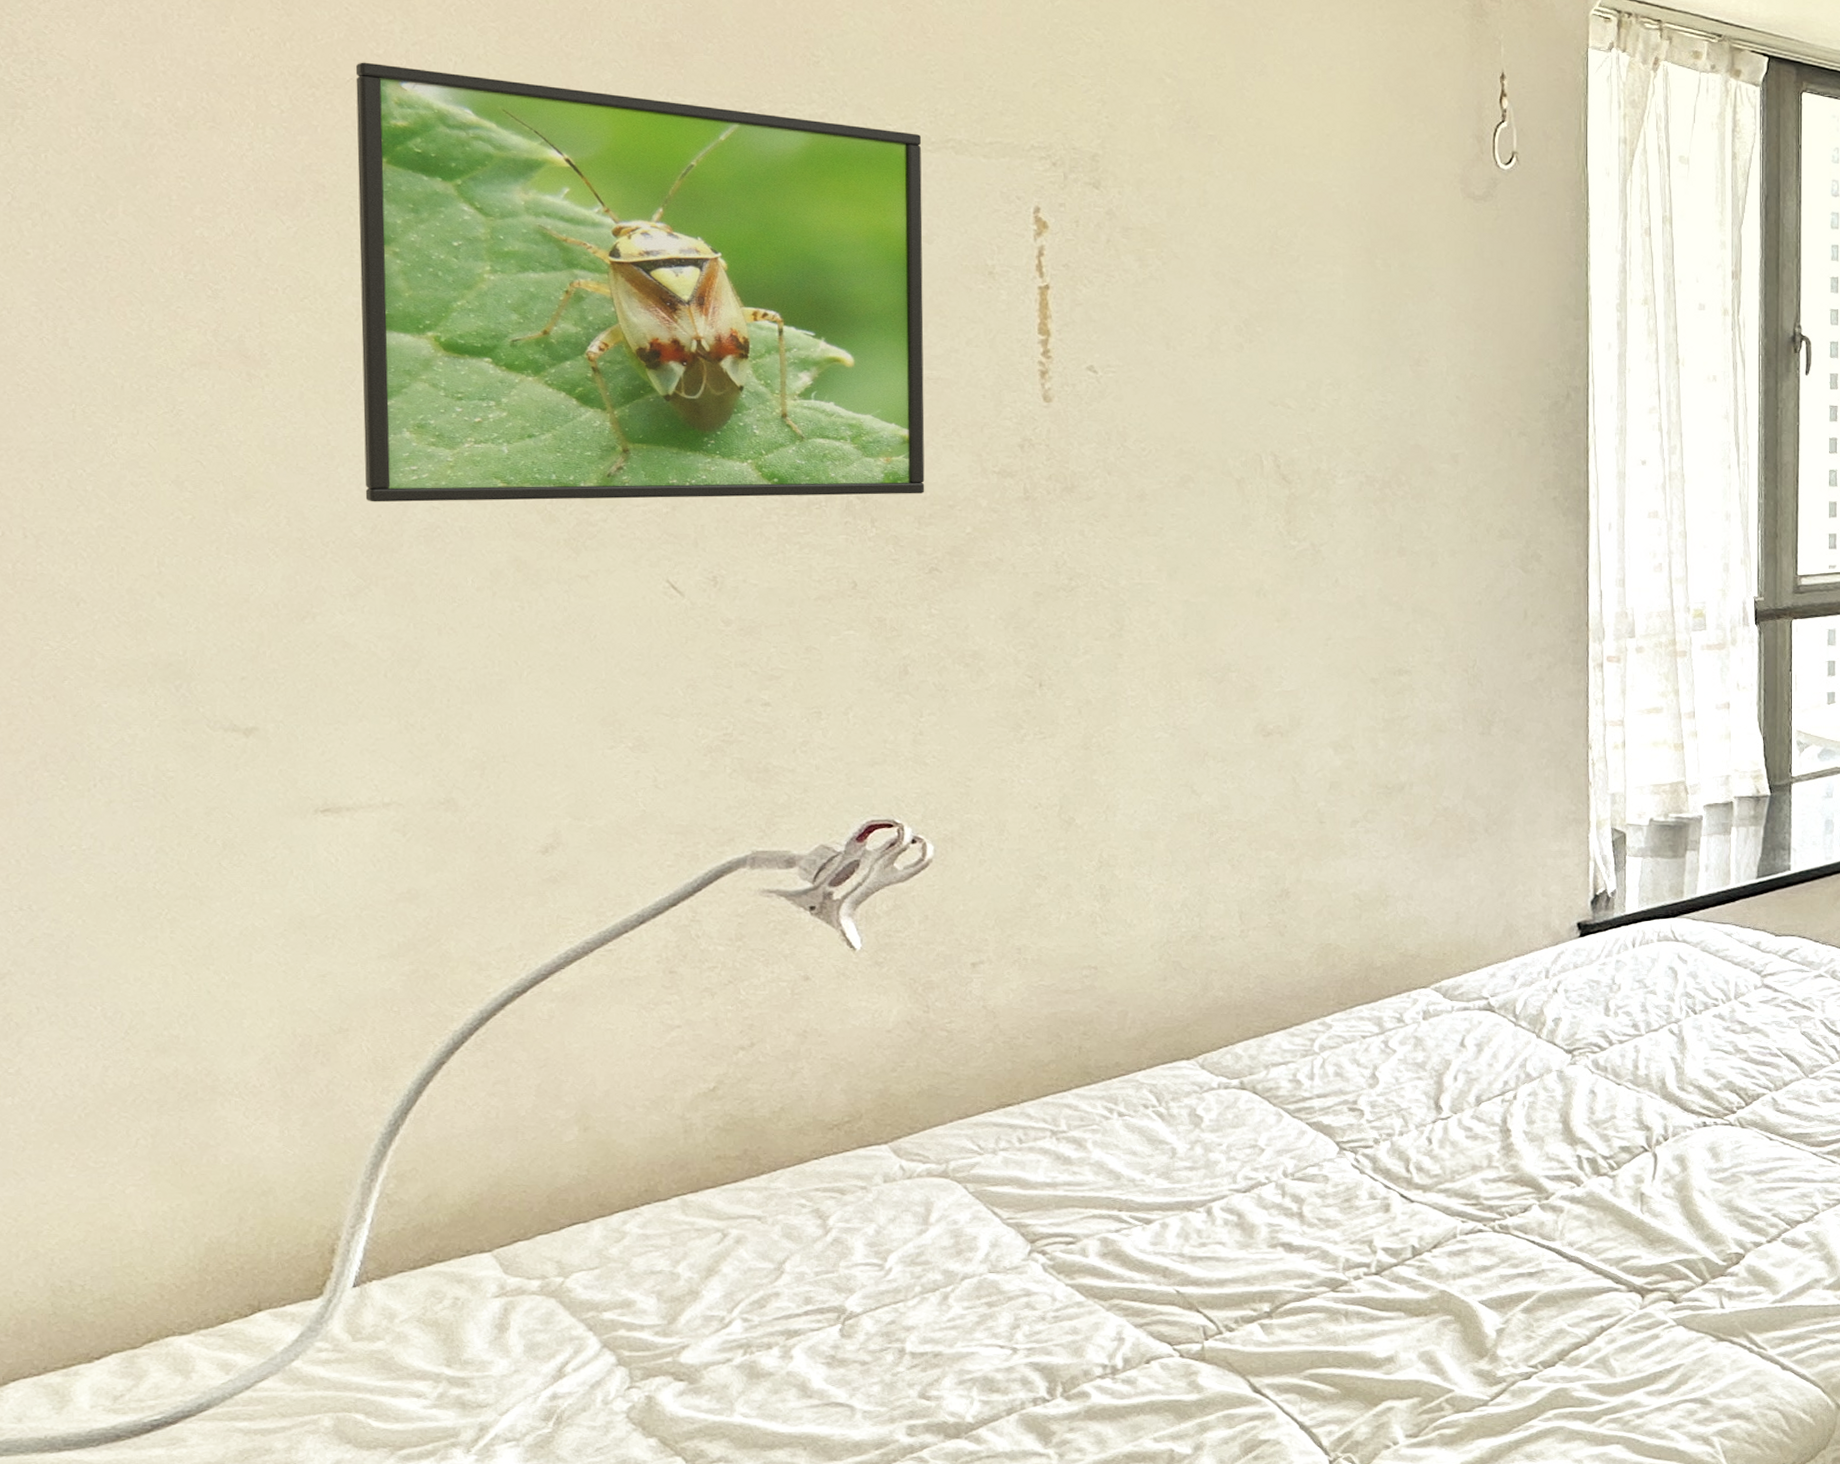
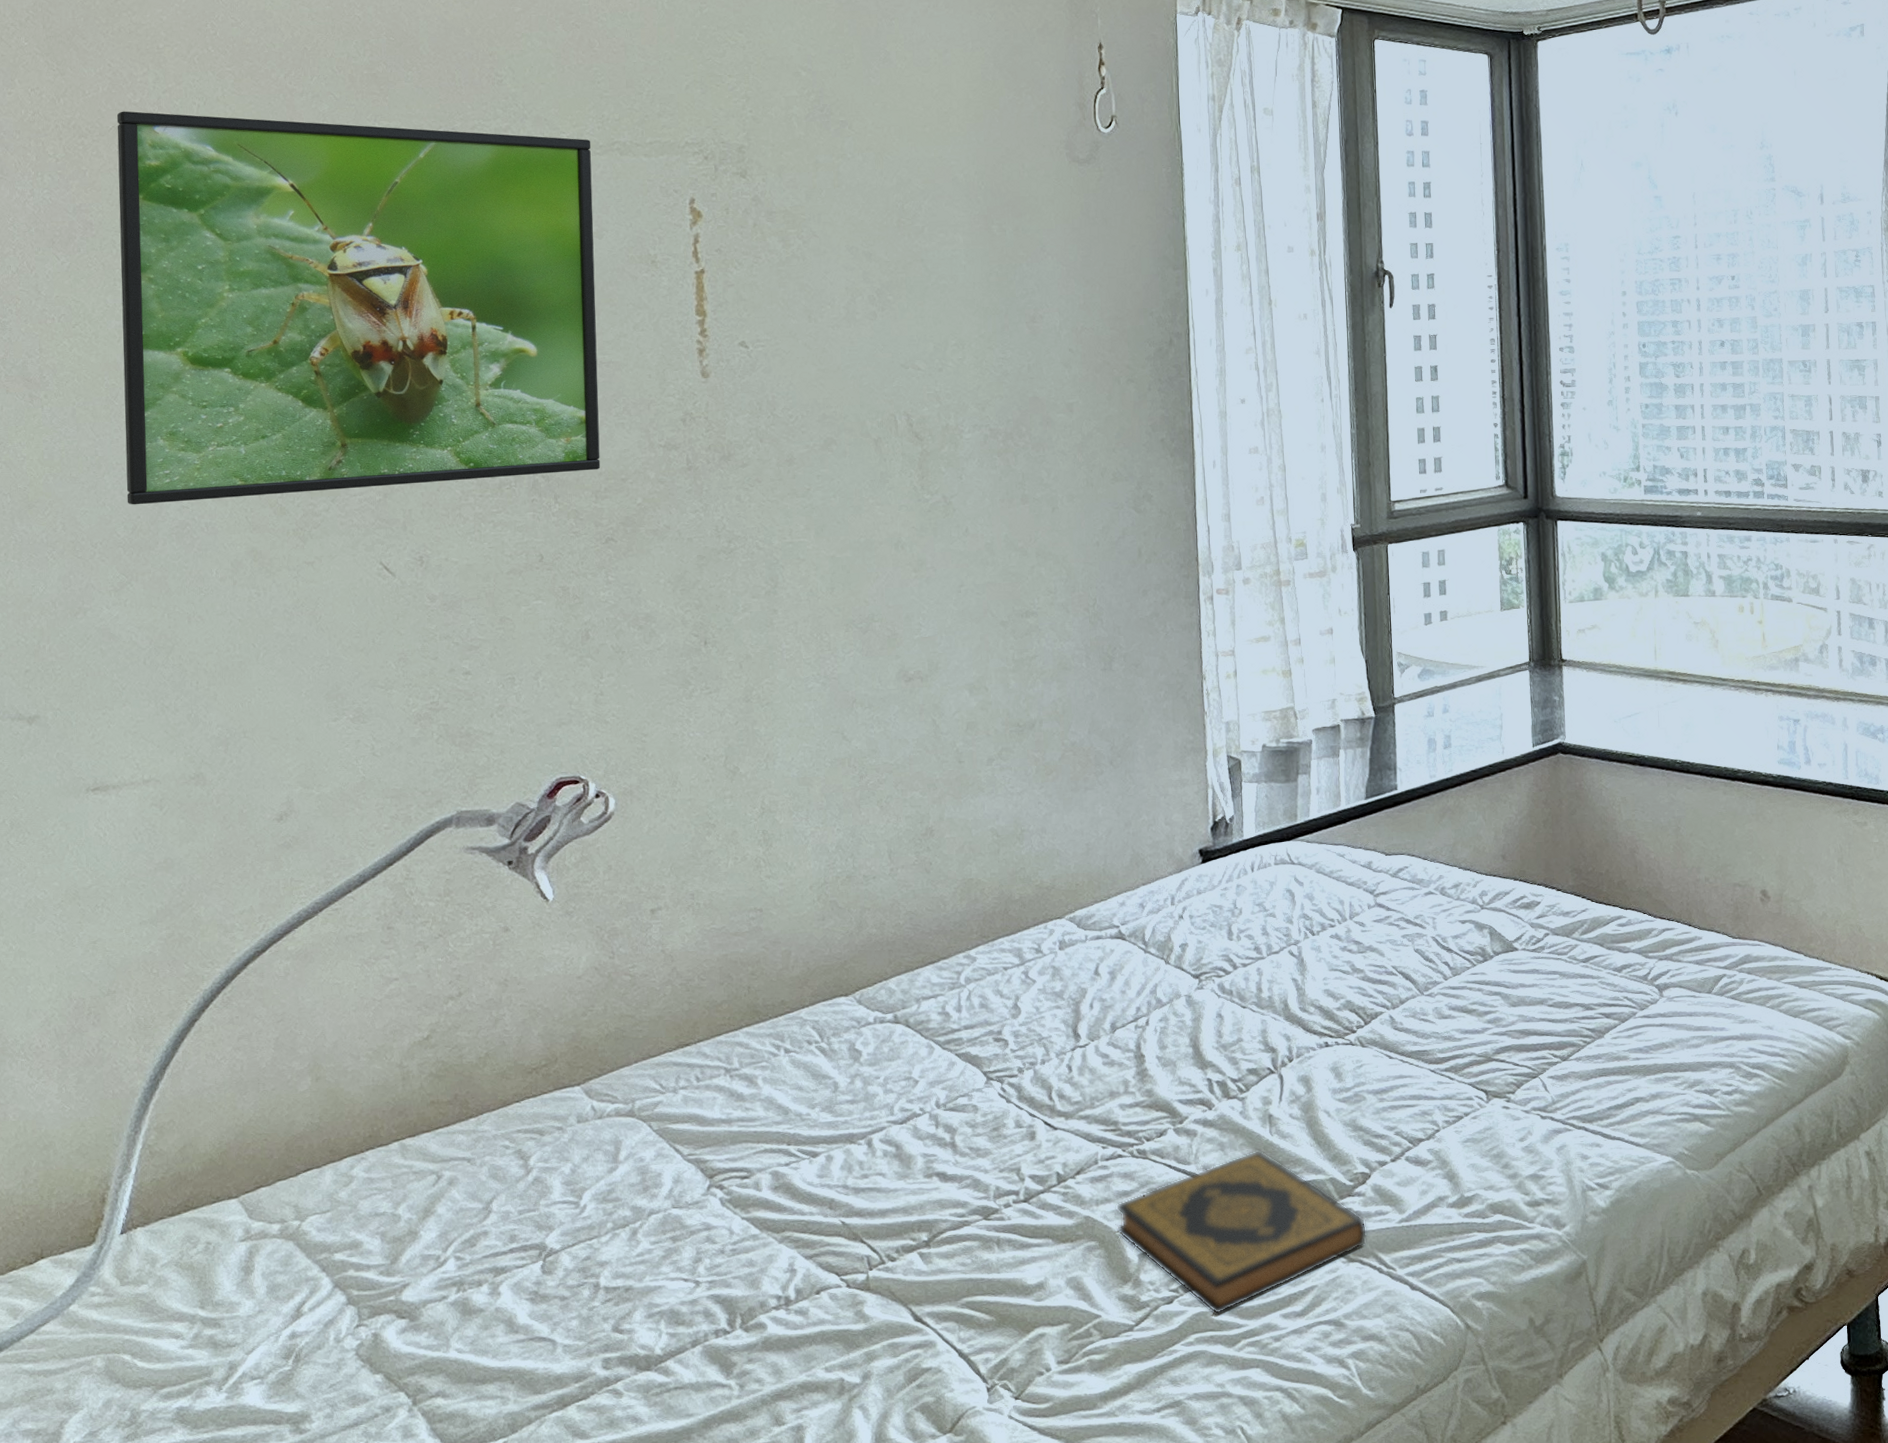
hardback book: none [1474,1227,1739,1391] -> present [1115,1149,1368,1315]

